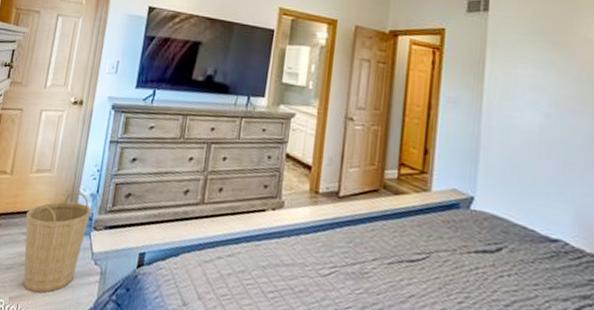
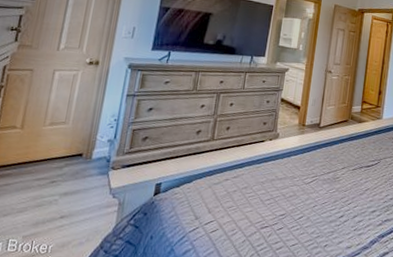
basket: present [23,191,92,293] -> none [38,139,109,229]

